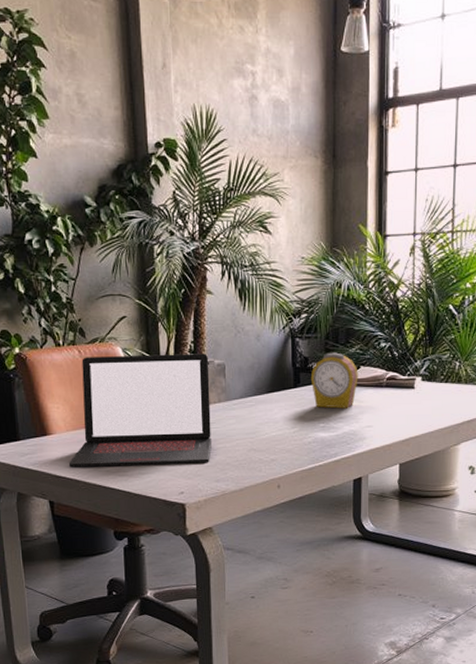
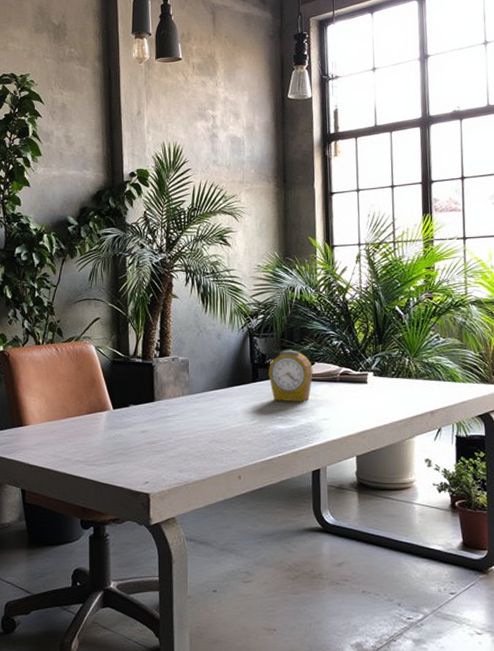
laptop: present [69,353,213,468] -> none [42,351,176,457]

